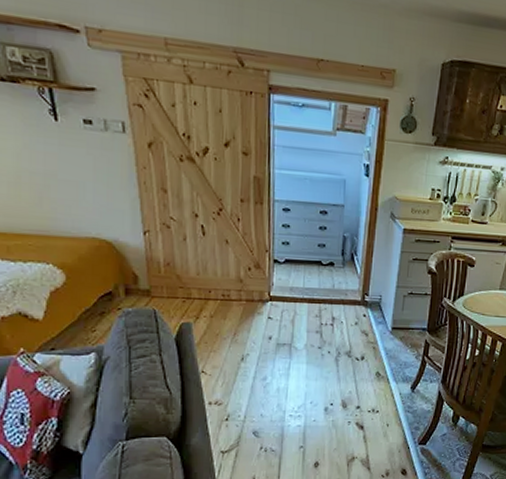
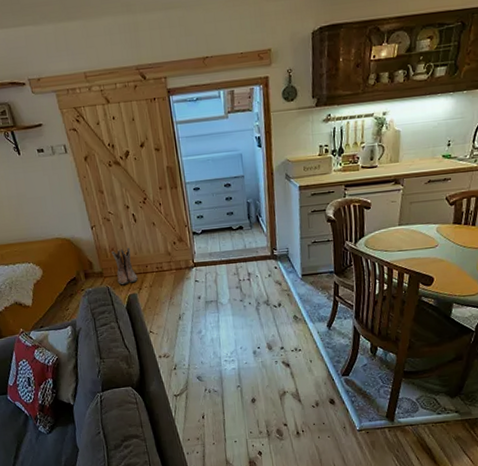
boots: none [167,264,196,309] -> present [112,247,138,284]

